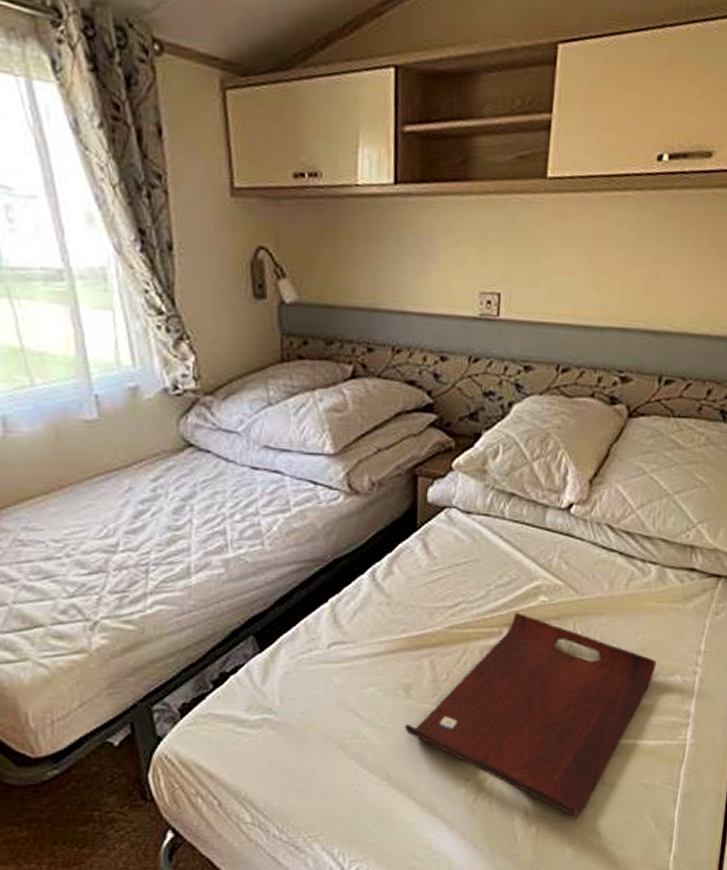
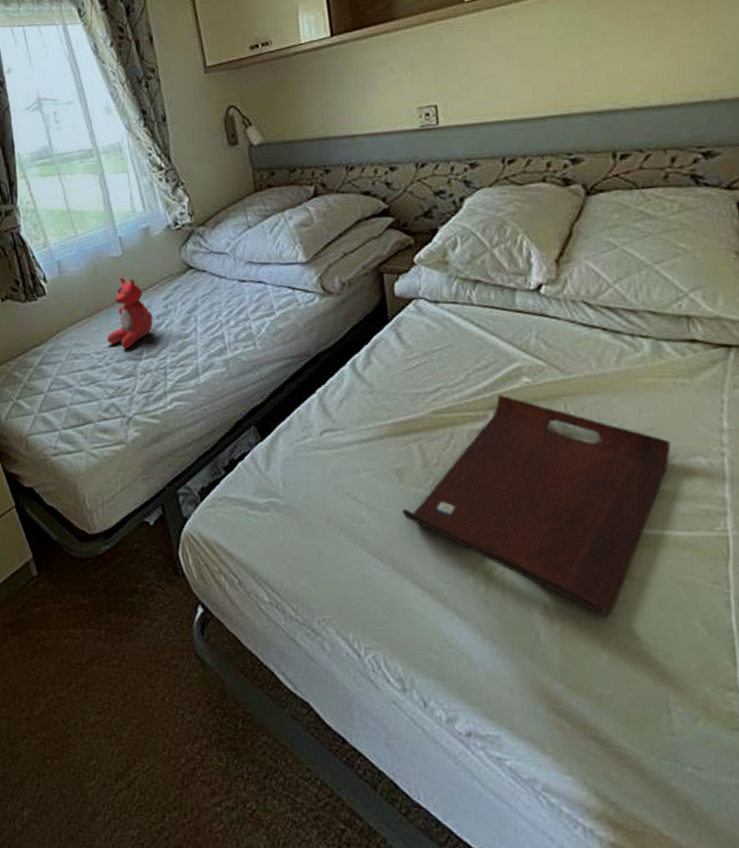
stuffed bear: none [70,447,136,538] -> present [107,277,153,349]

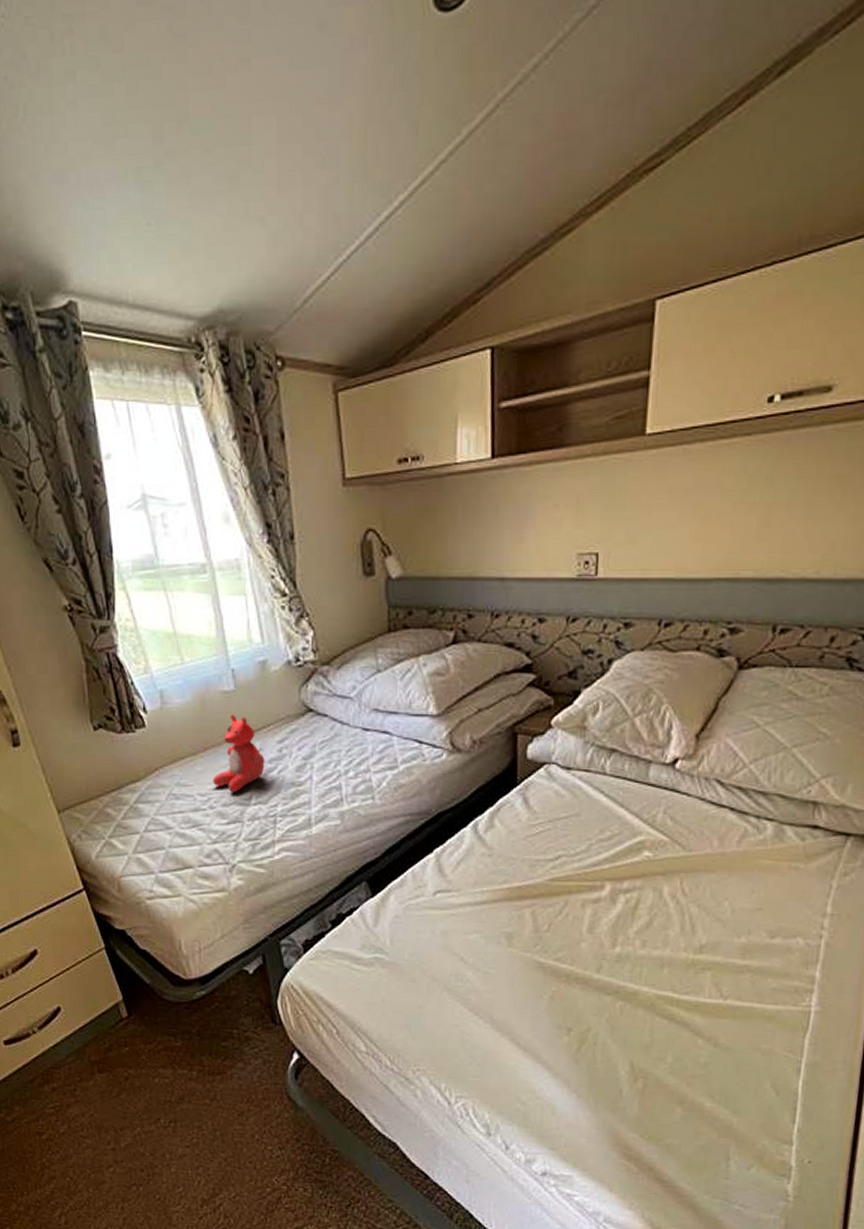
serving tray: present [403,394,671,618] -> none [508,866,775,1078]

